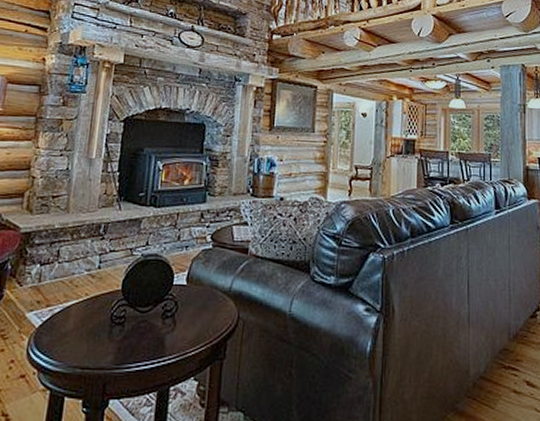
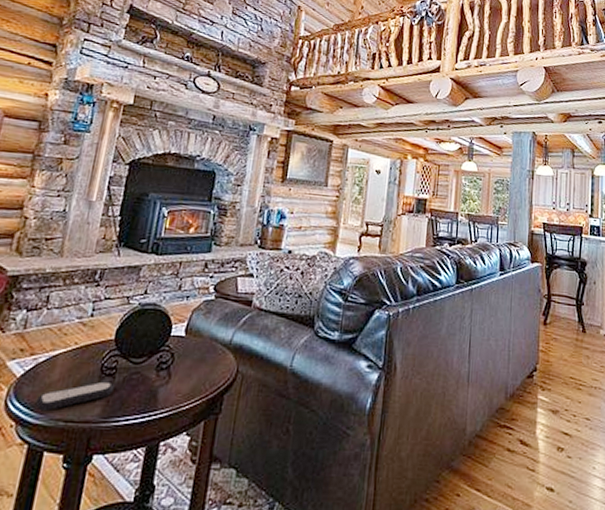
remote control: none [54,330,124,360] -> present [35,381,114,412]

